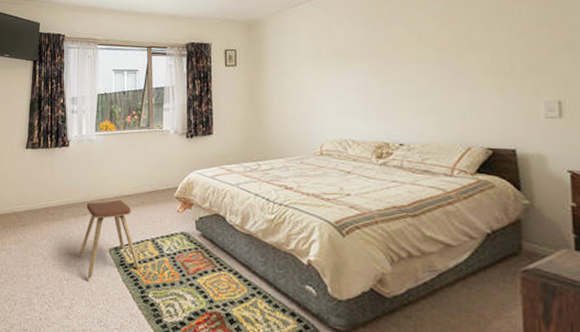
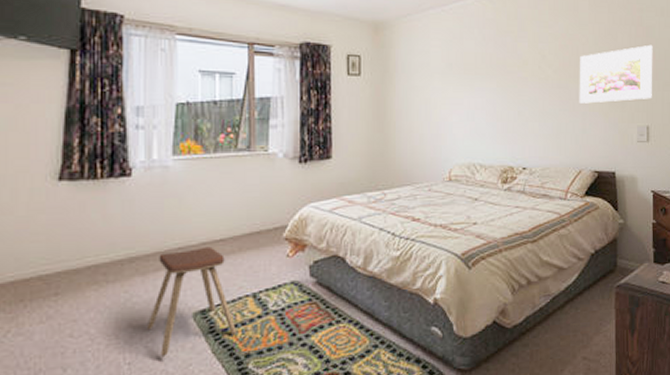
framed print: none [464,14,565,80] -> present [579,44,653,104]

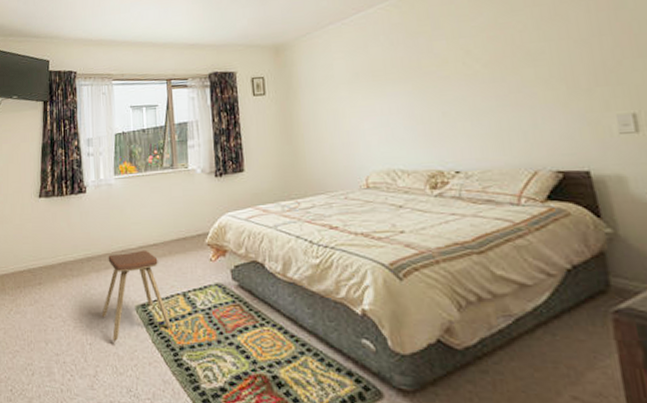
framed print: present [579,44,653,104] -> none [517,17,636,96]

